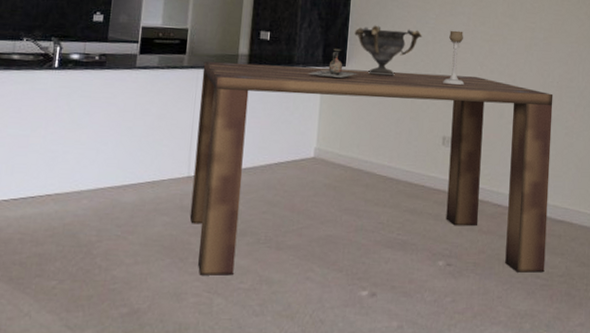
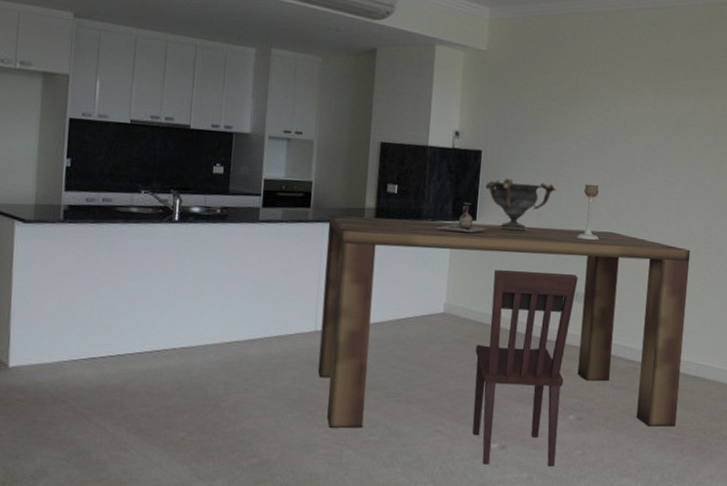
dining chair: none [342,114,445,315] -> present [472,269,578,467]

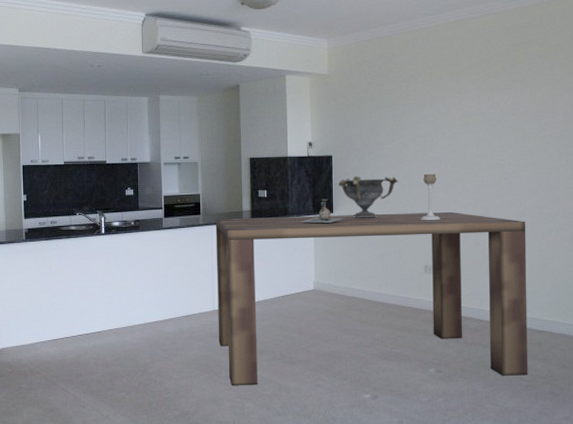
dining chair: present [472,269,578,467] -> none [343,250,426,412]

